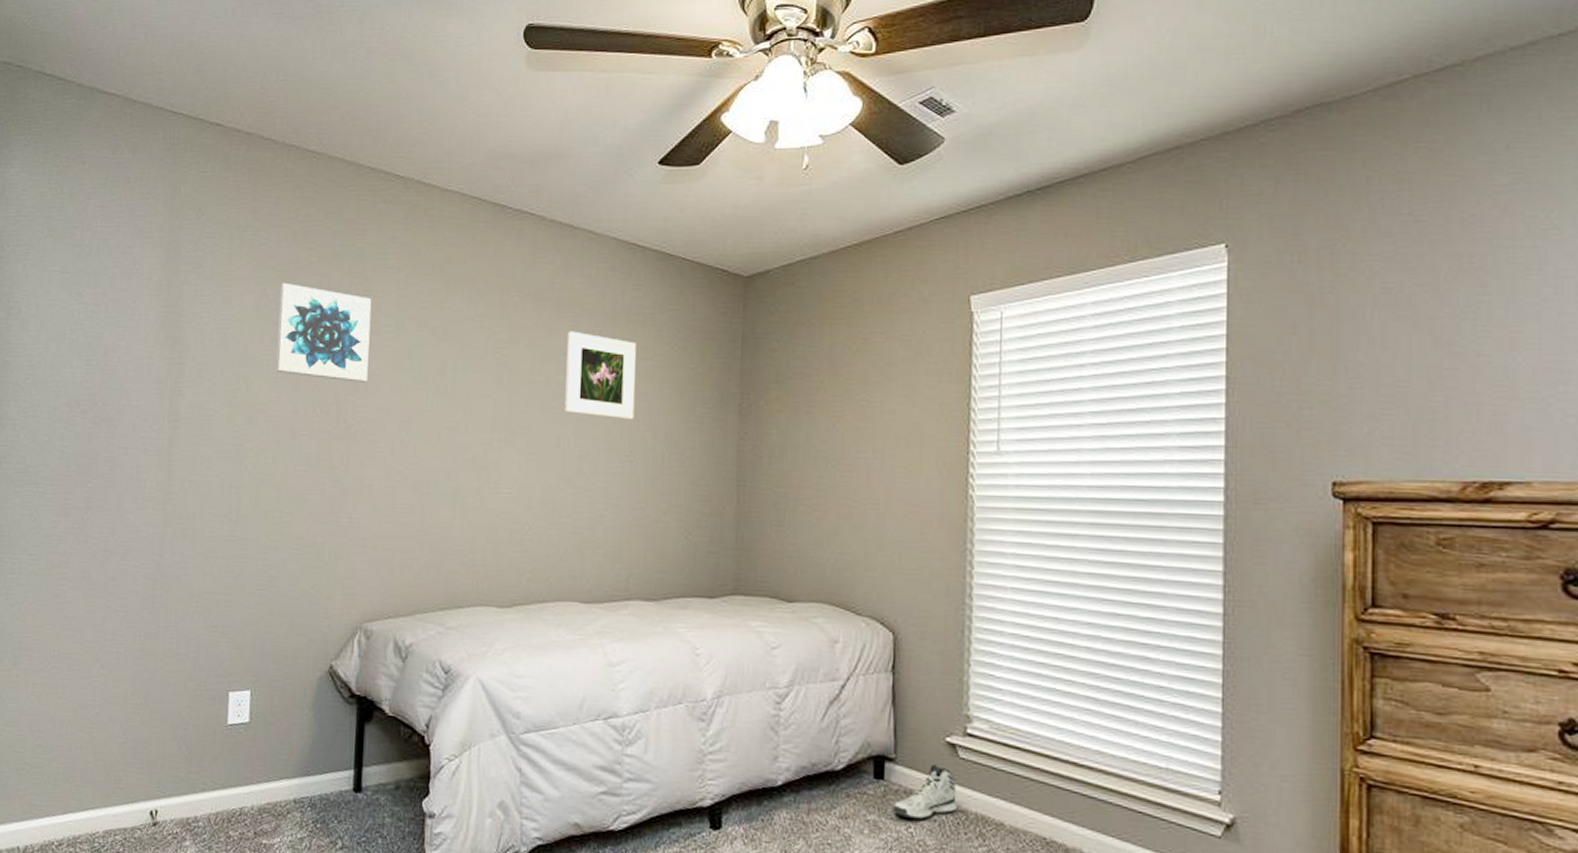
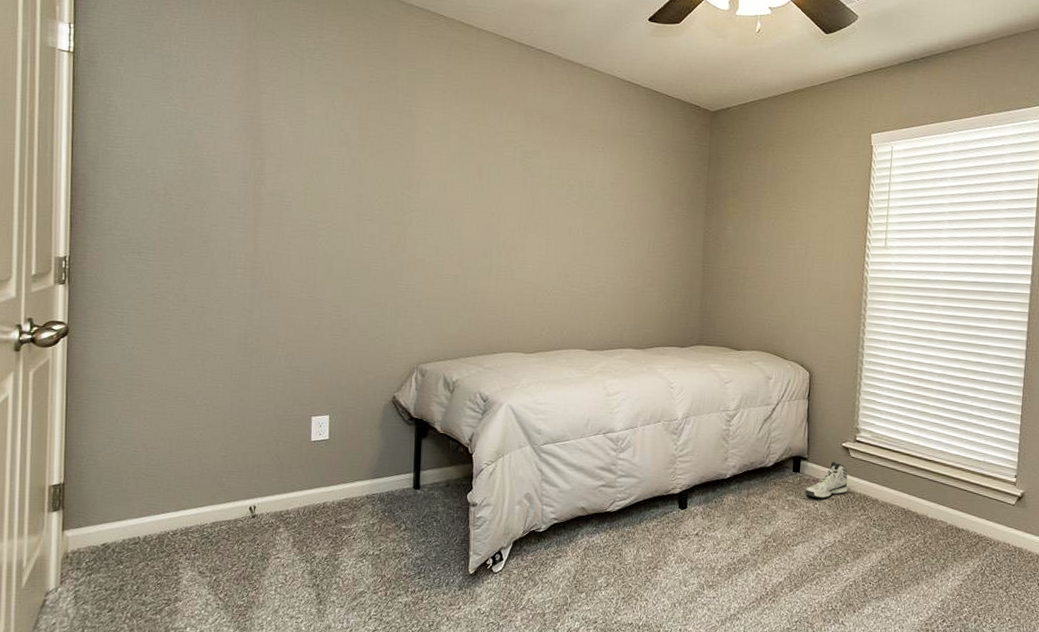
wall art: present [276,282,372,383] -> none [343,97,422,180]
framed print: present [564,331,636,420] -> none [575,146,630,216]

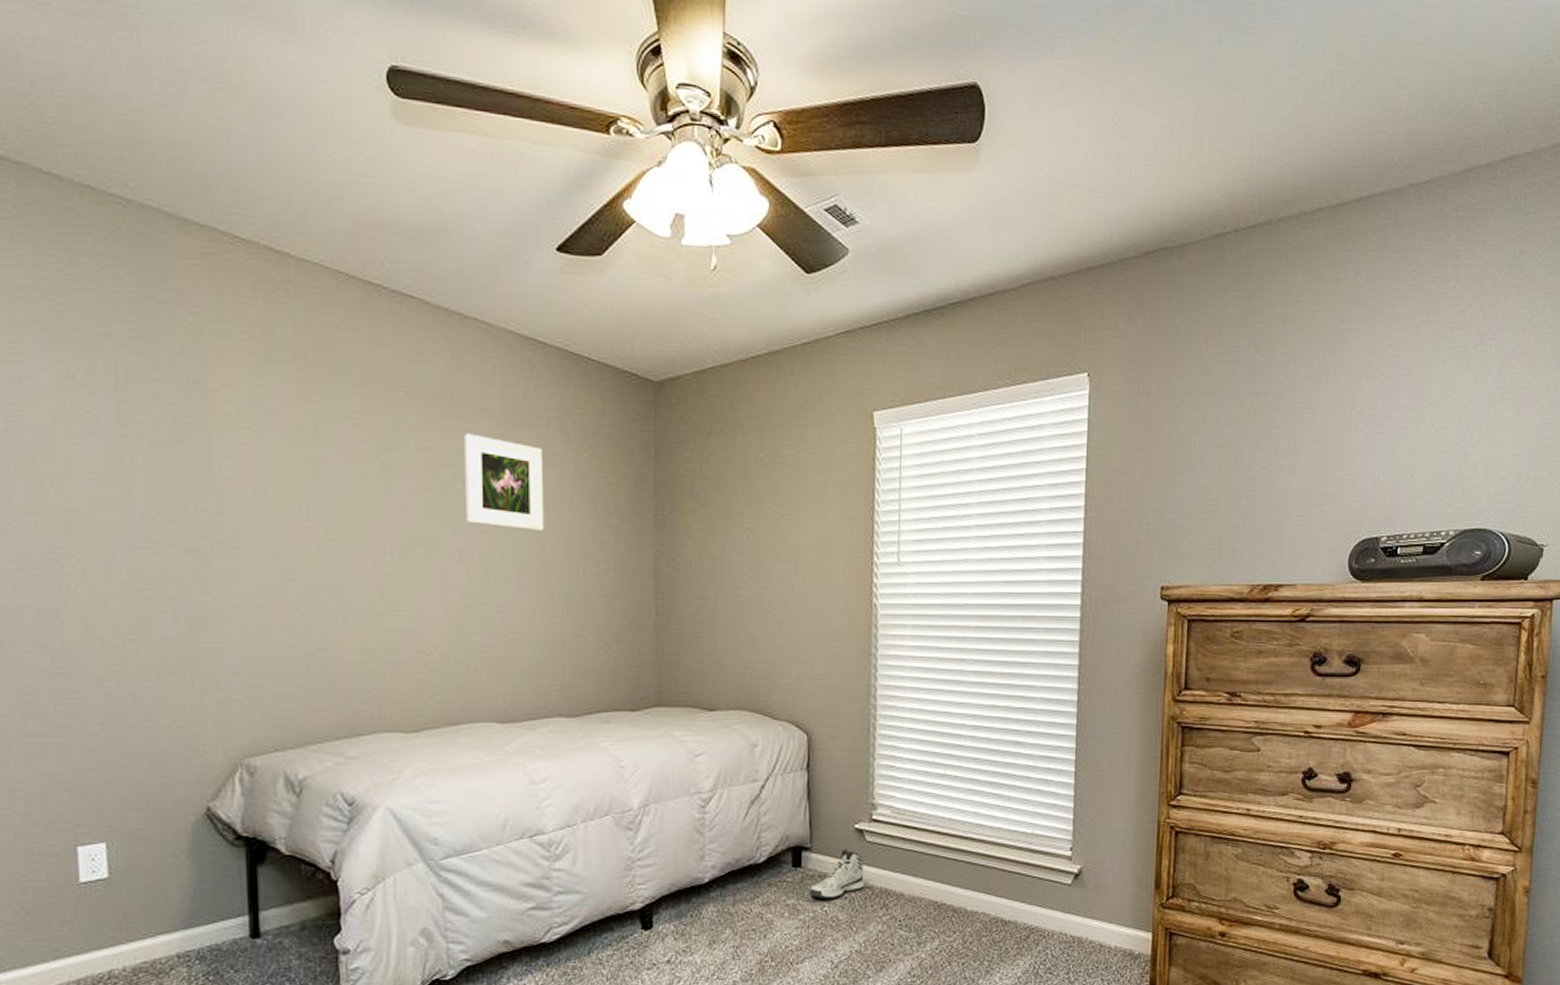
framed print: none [575,146,630,216] -> present [463,433,544,531]

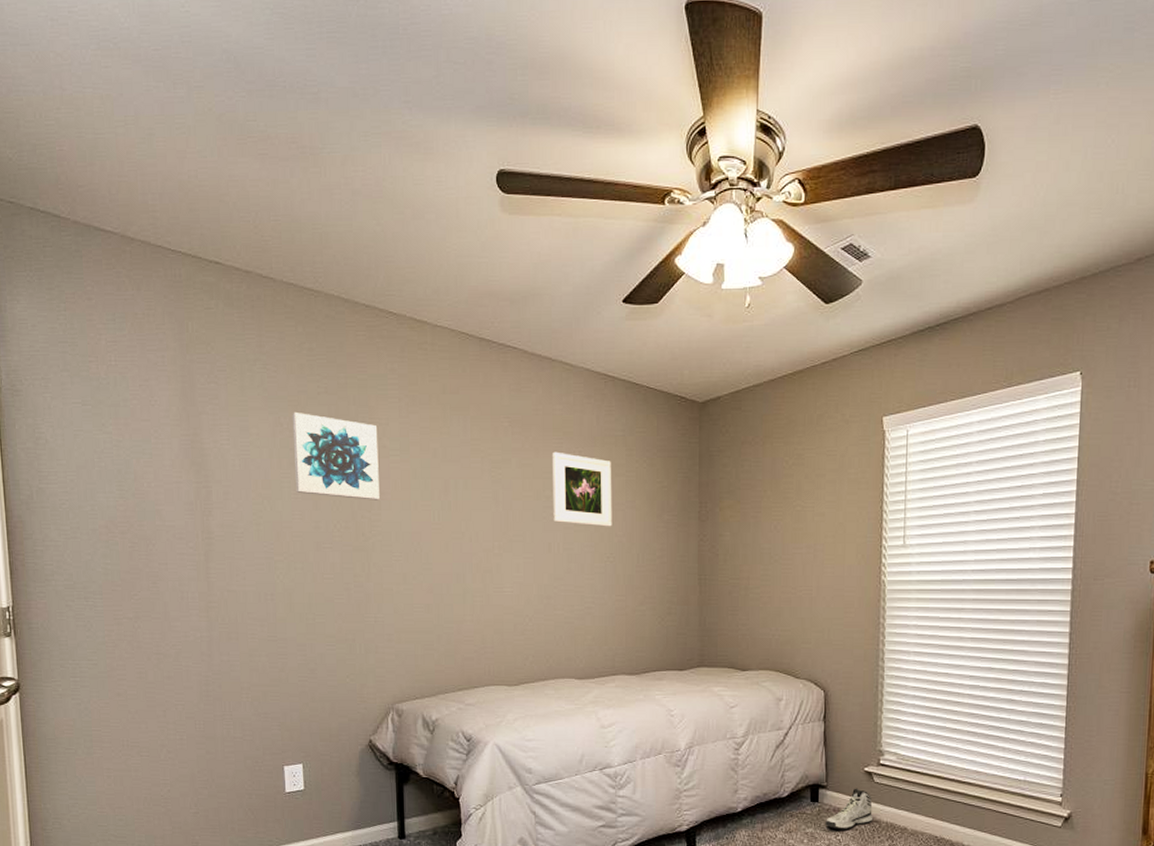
wall art: none [88,360,221,486] -> present [292,411,380,500]

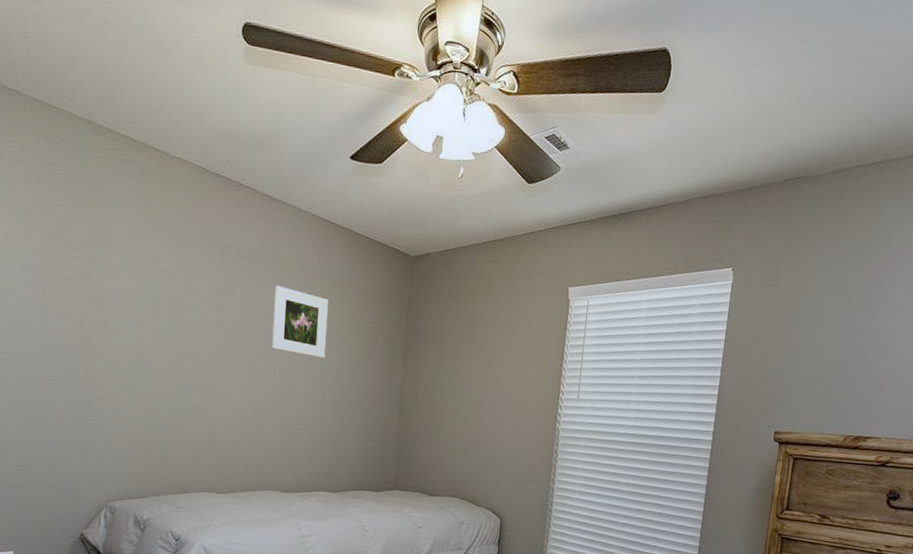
wall art: present [292,411,380,500] -> none [26,220,111,312]

